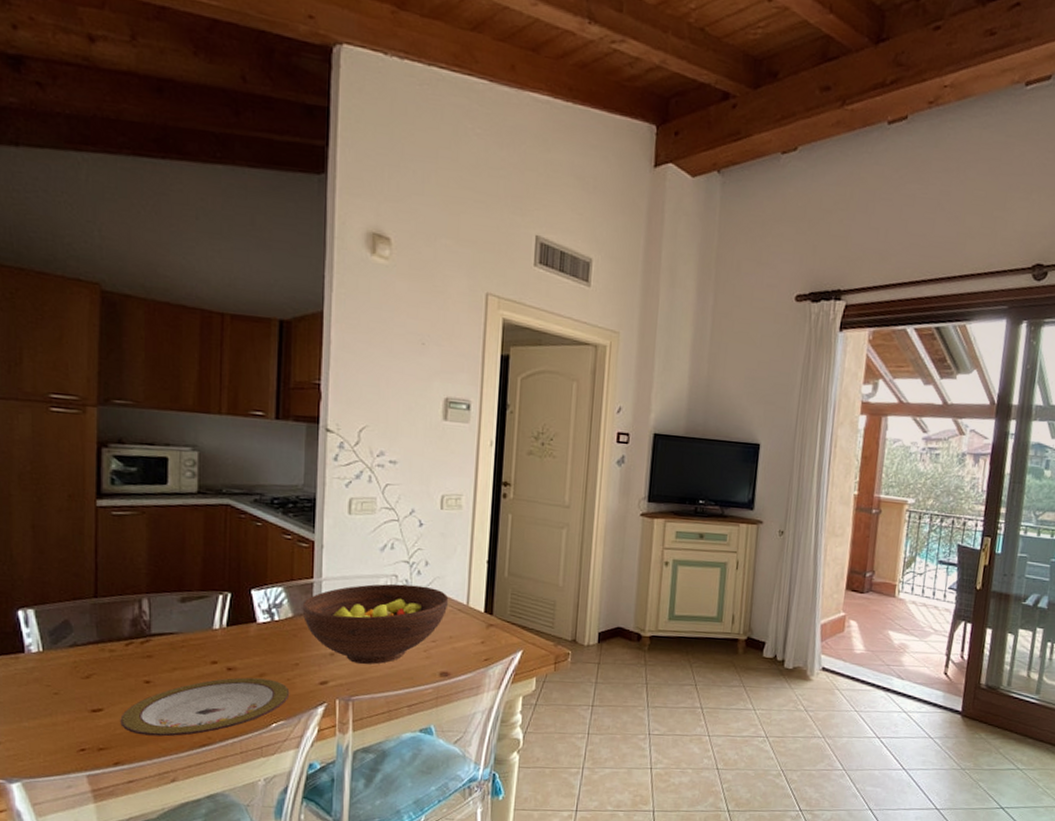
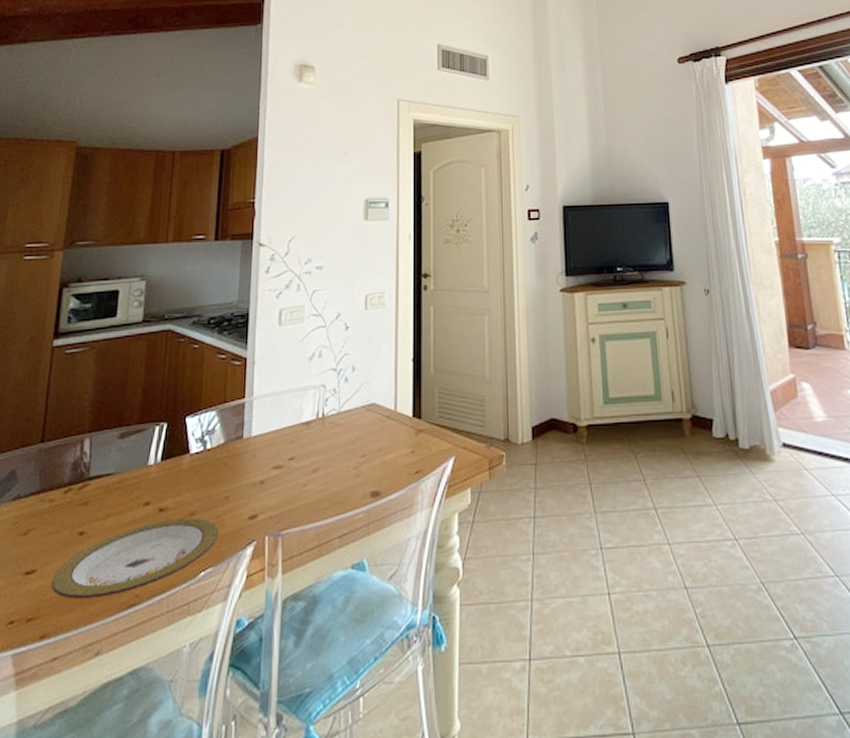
fruit bowl: present [302,583,449,664] -> none [233,394,377,490]

